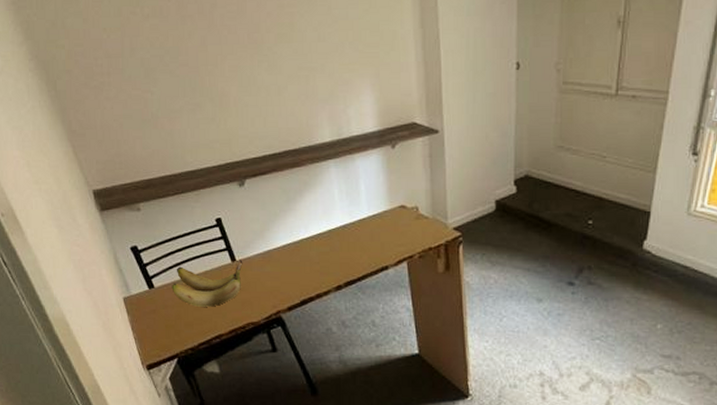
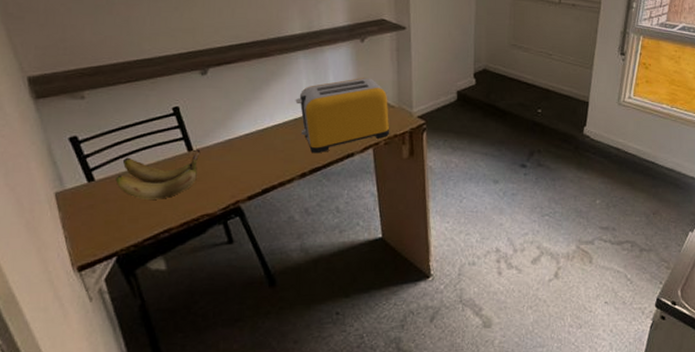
toaster: none [328,187,423,266] -> present [295,78,389,154]

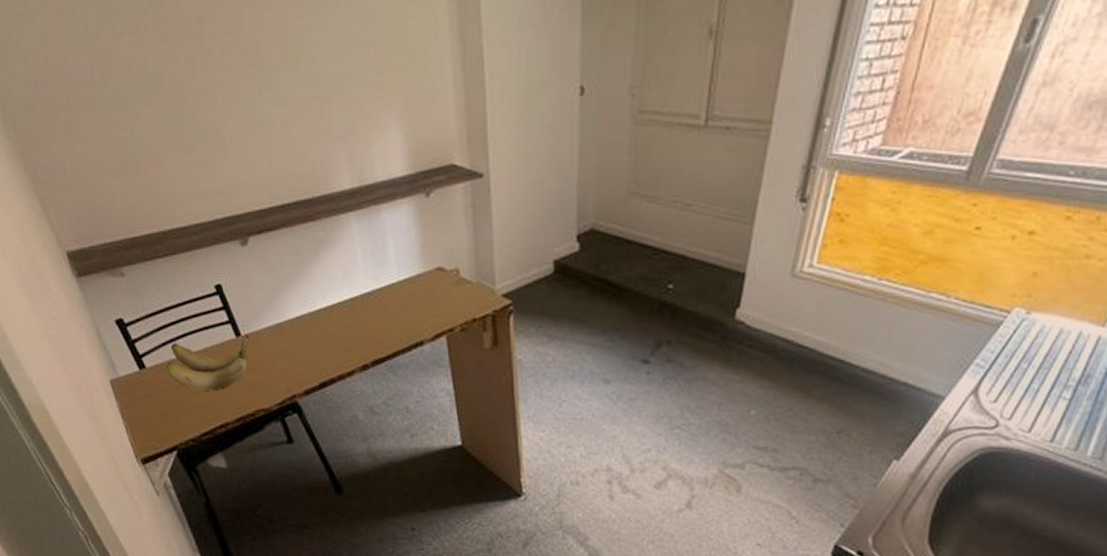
toaster: present [295,78,389,154] -> none [350,245,466,342]

